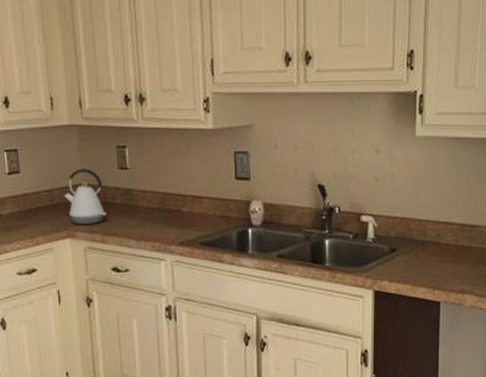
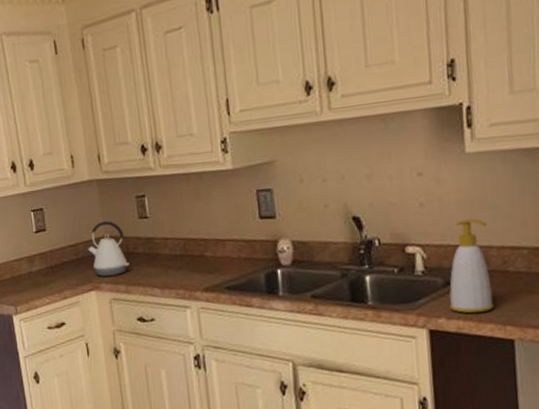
soap bottle: none [392,194,428,278] -> present [449,218,495,314]

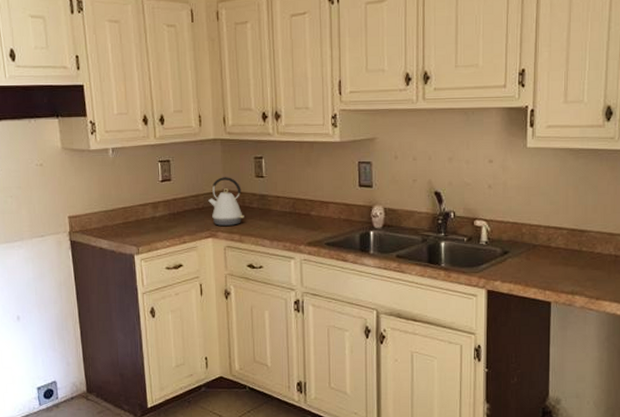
soap bottle: present [449,218,495,314] -> none [504,201,539,279]

